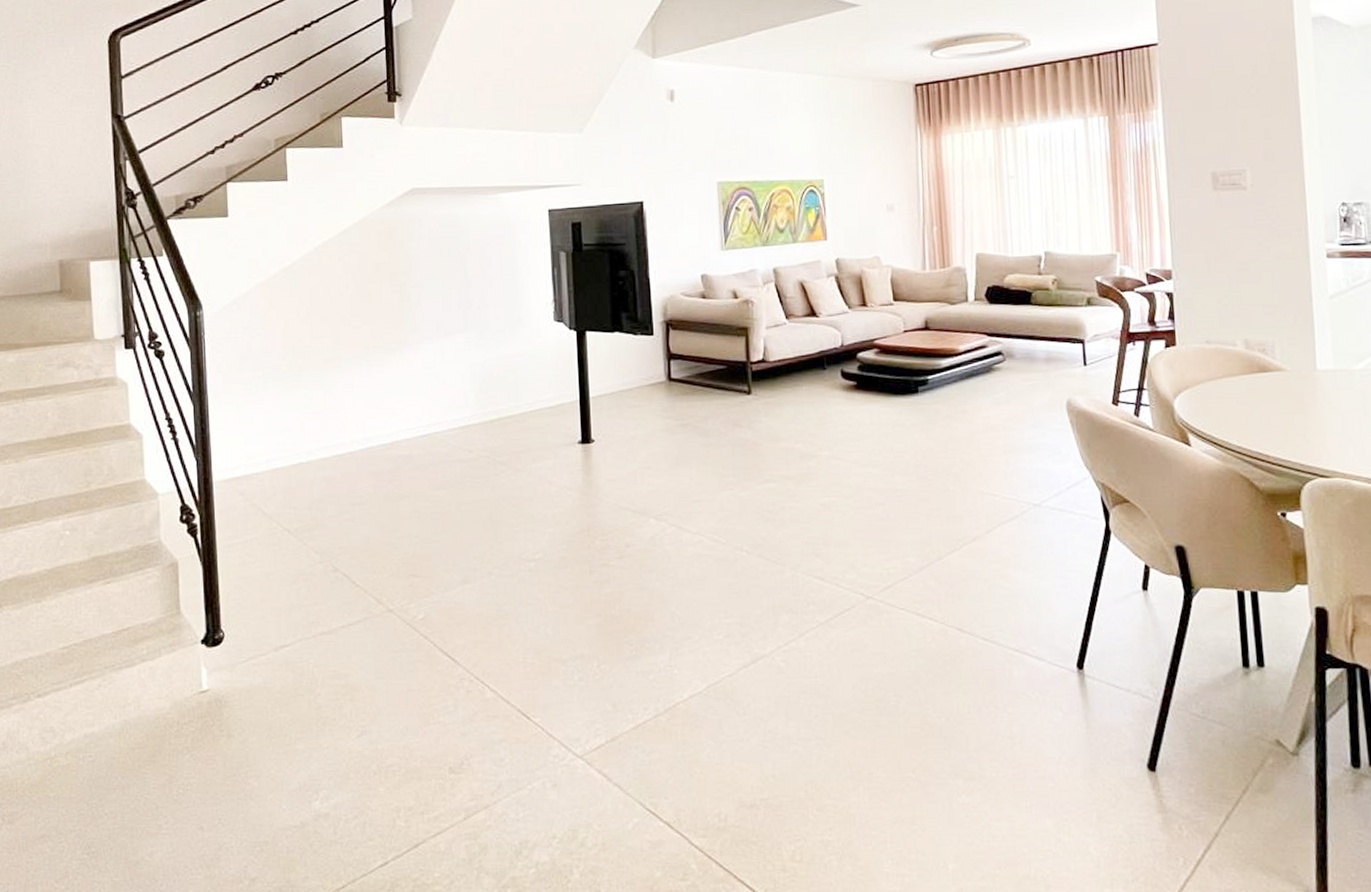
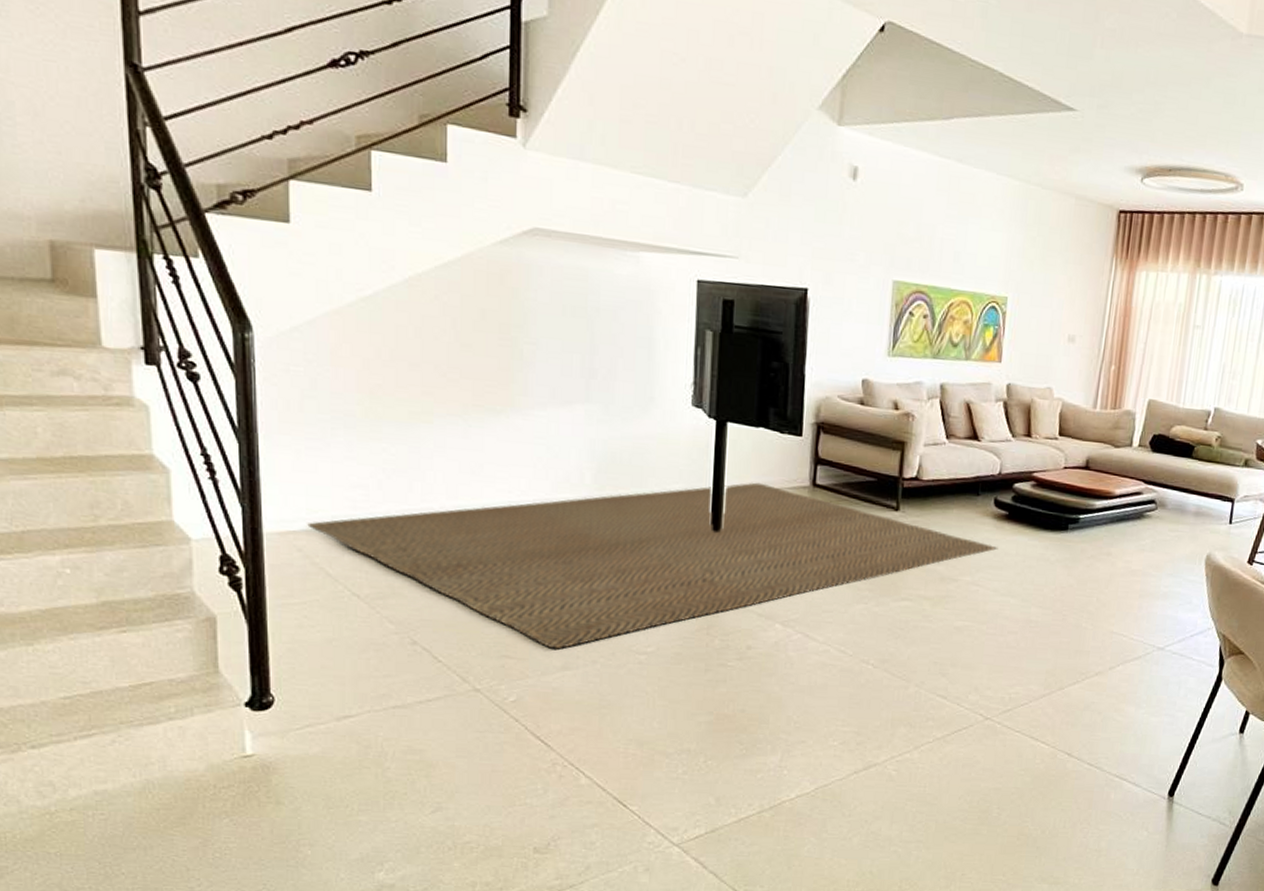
rug: none [247,383,852,564] -> present [307,482,998,649]

